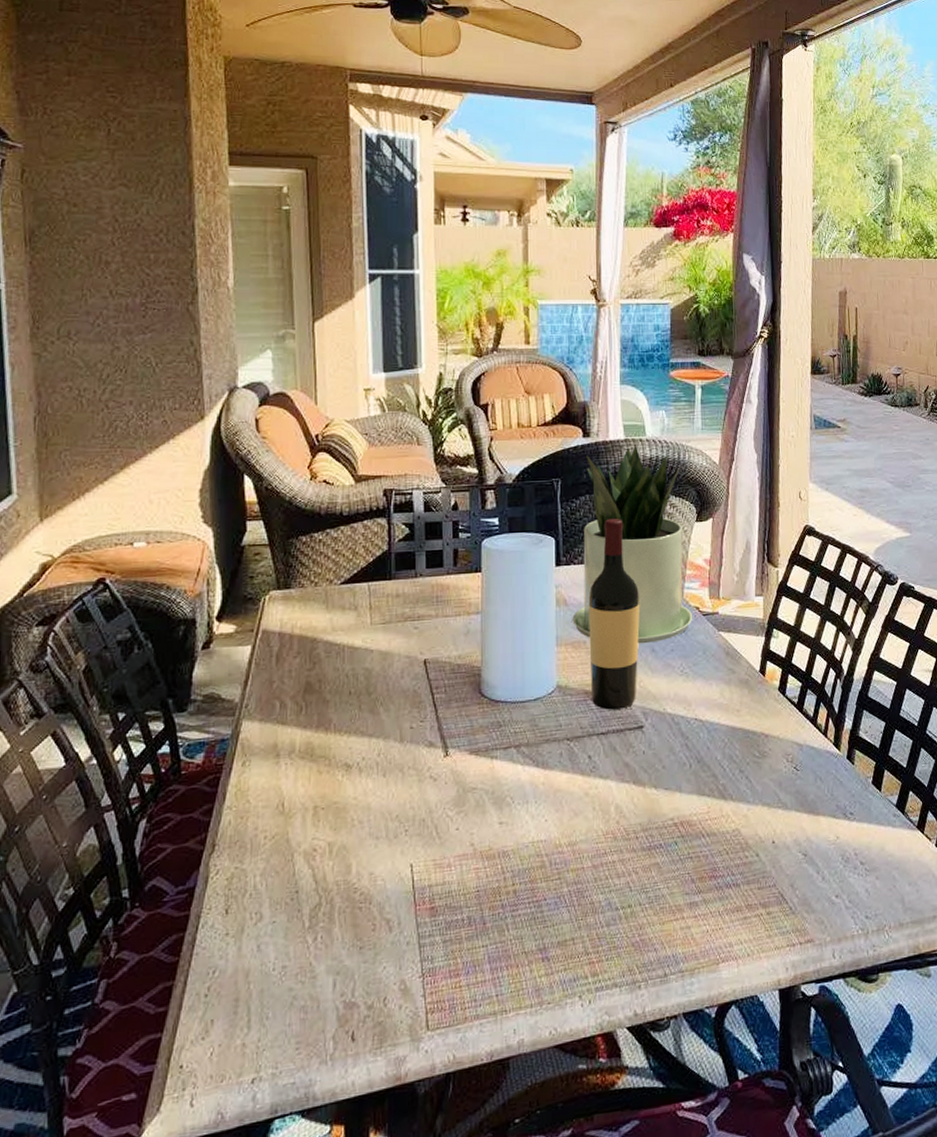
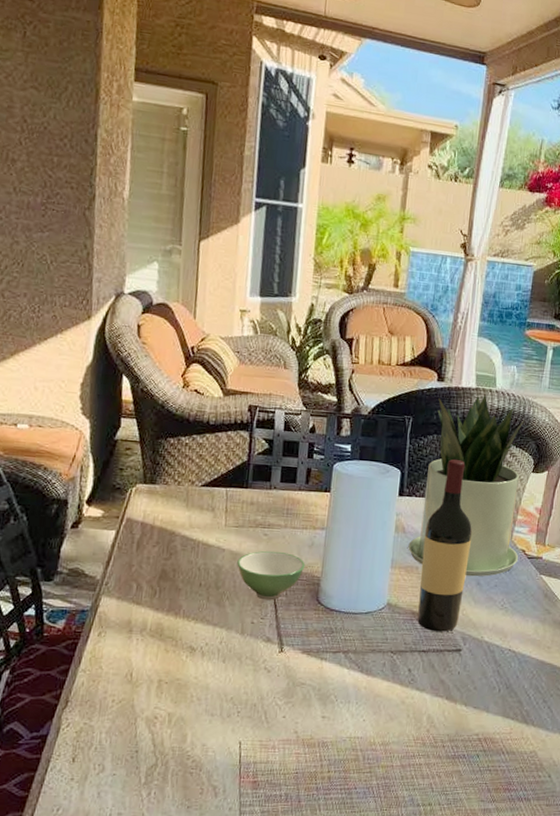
bowl: none [388,644,463,701] -> present [237,550,306,601]

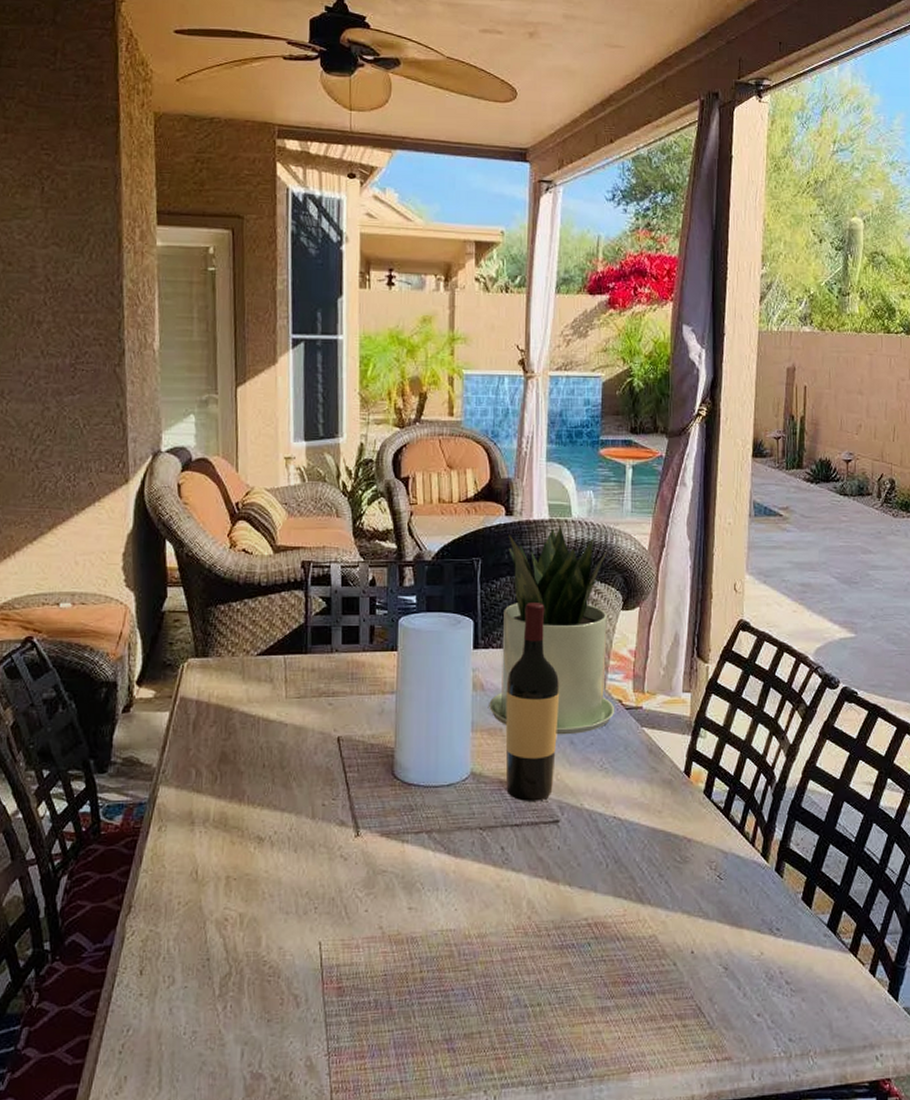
bowl: present [237,550,306,601] -> none [302,722,377,778]

